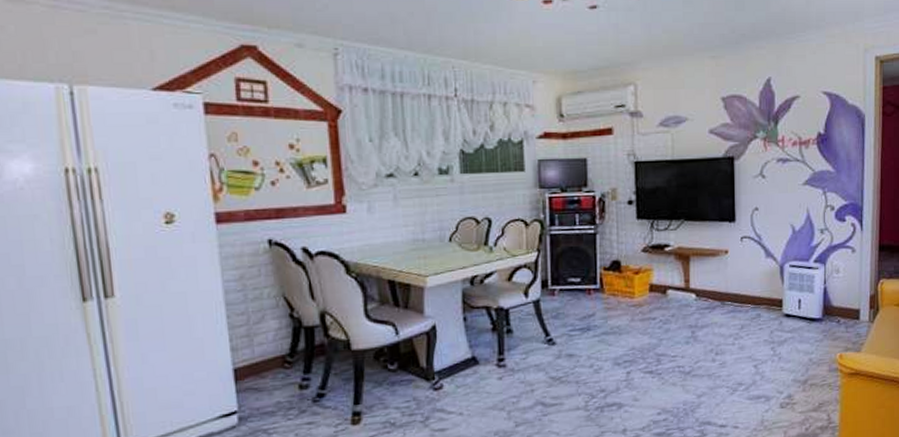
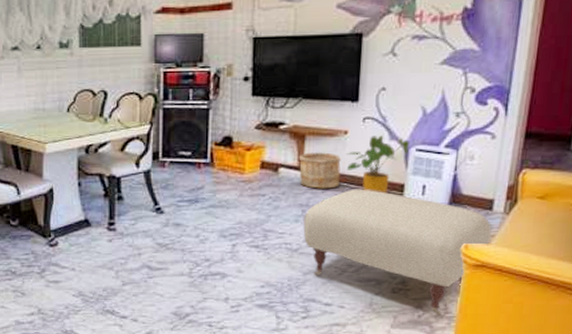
wooden bucket: none [686,272,724,309] -> present [299,152,341,189]
ottoman: none [694,306,860,427] -> present [303,189,492,316]
house plant: none [729,253,784,310] -> present [347,135,411,194]

